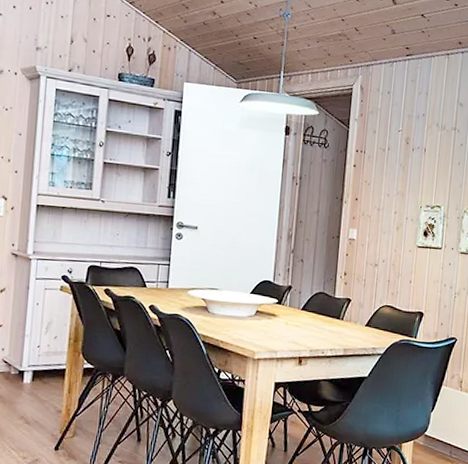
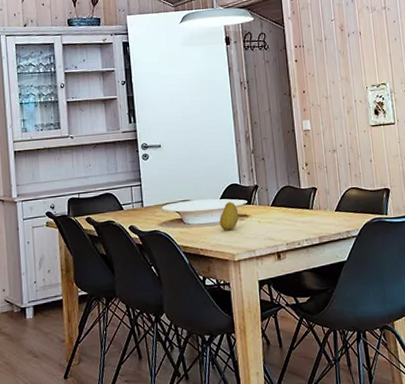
fruit: none [245,298,267,327] -> present [219,202,239,231]

